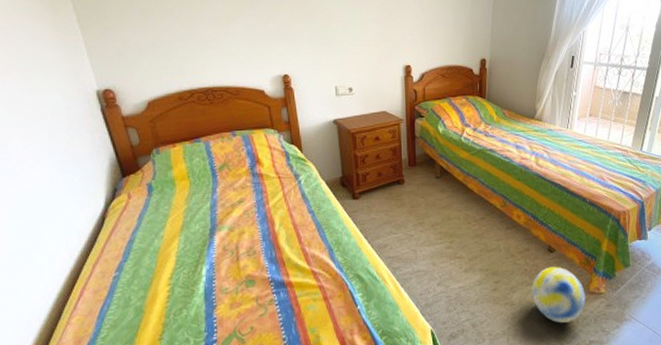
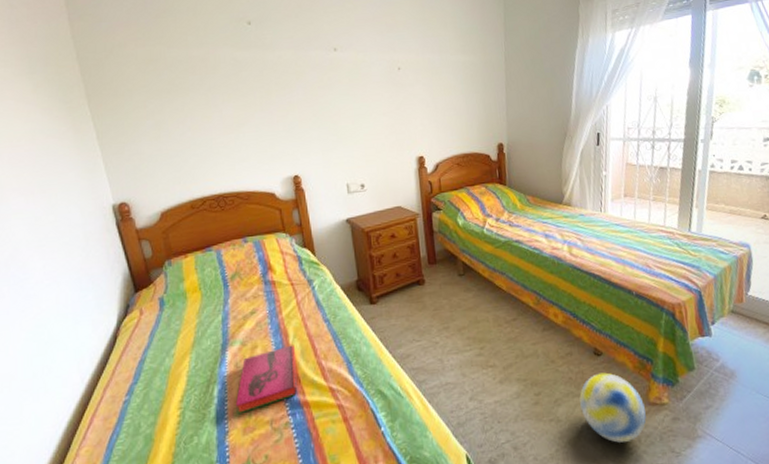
hardback book: none [222,232,282,292] -> present [235,345,297,415]

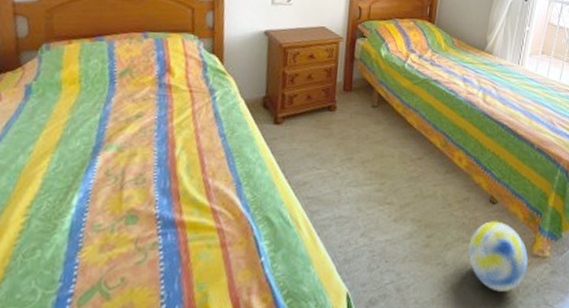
hardback book: present [235,345,297,415] -> none [96,157,181,229]

